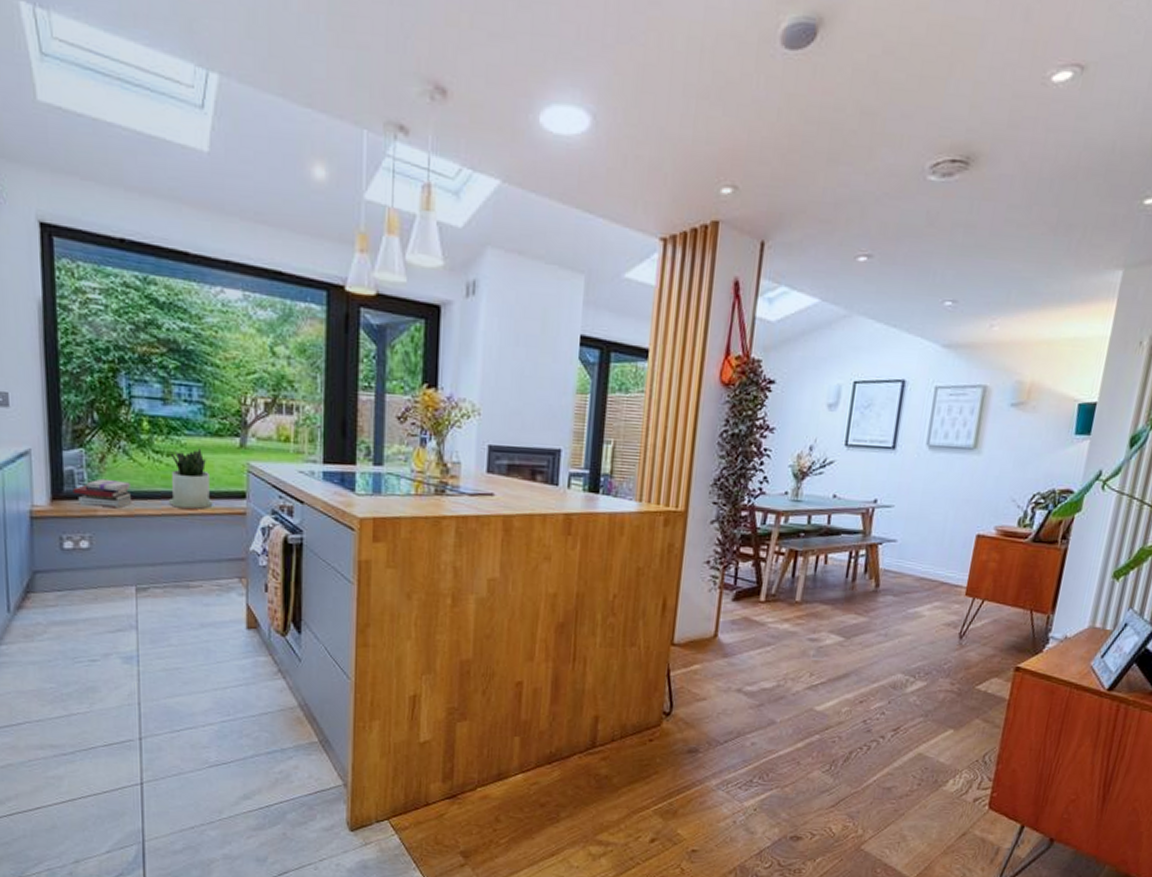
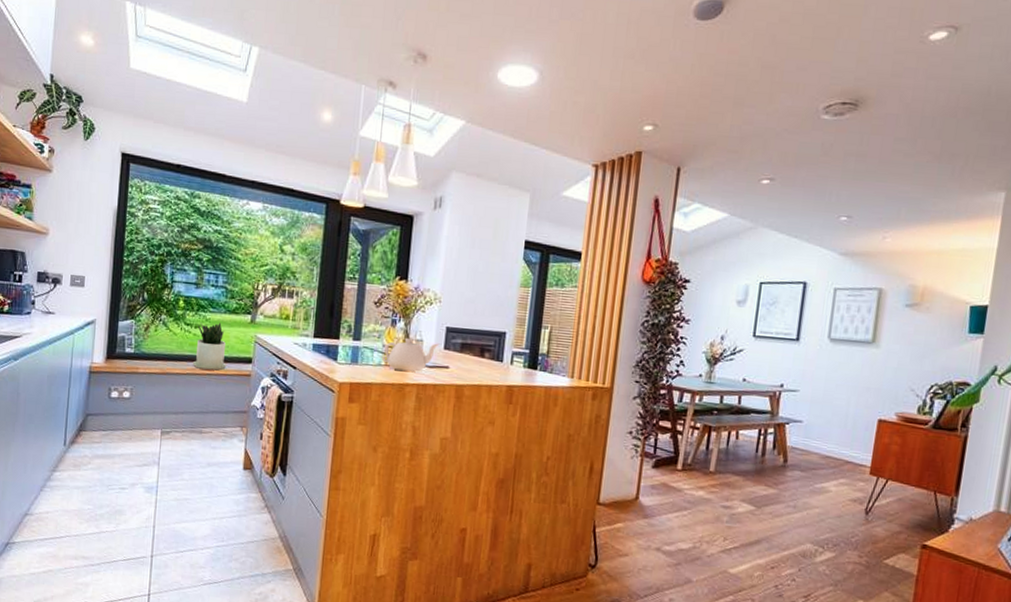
books: present [73,478,133,509] -> none [123,343,166,368]
teapot: none [412,461,481,503] -> present [382,338,440,373]

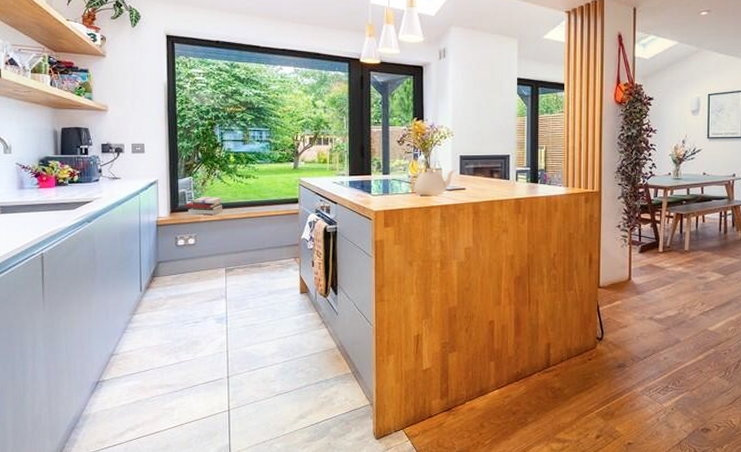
books: none [123,343,166,368] -> present [184,196,223,216]
planter: present [192,322,226,371] -> none [247,171,276,212]

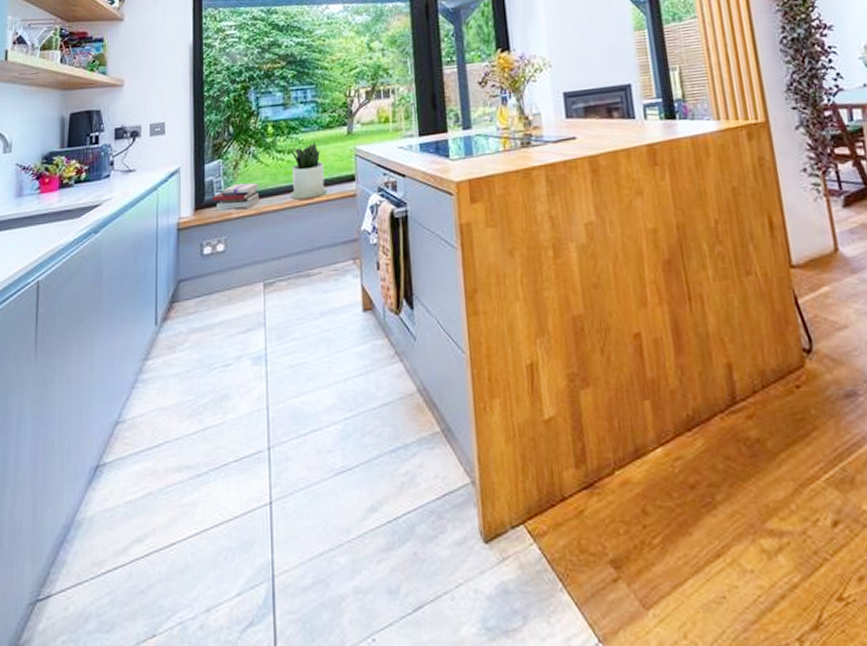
planter: none [247,171,276,212] -> present [289,142,327,200]
teapot: present [409,169,456,196] -> none [499,113,560,155]

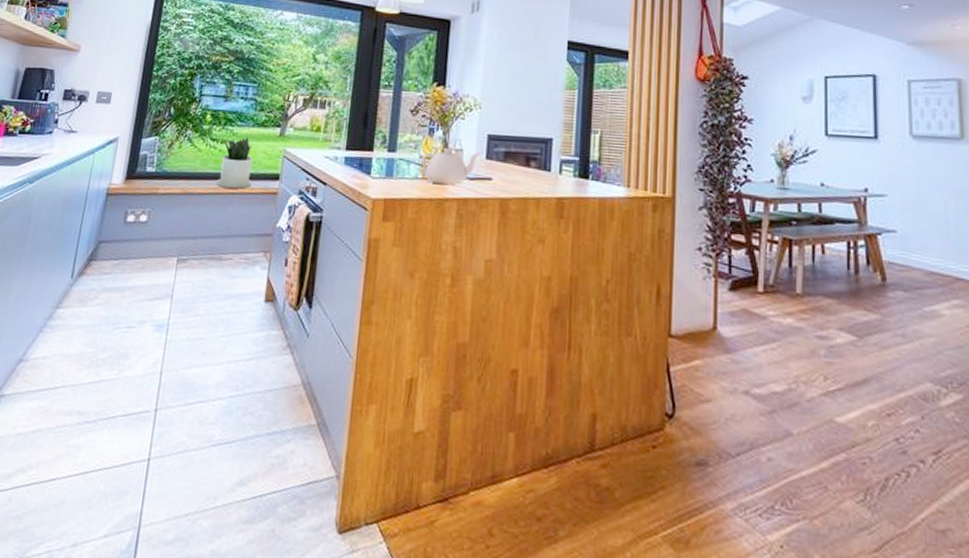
books: present [212,182,260,210] -> none [143,161,189,187]
teapot: none [499,113,560,155] -> present [419,148,481,186]

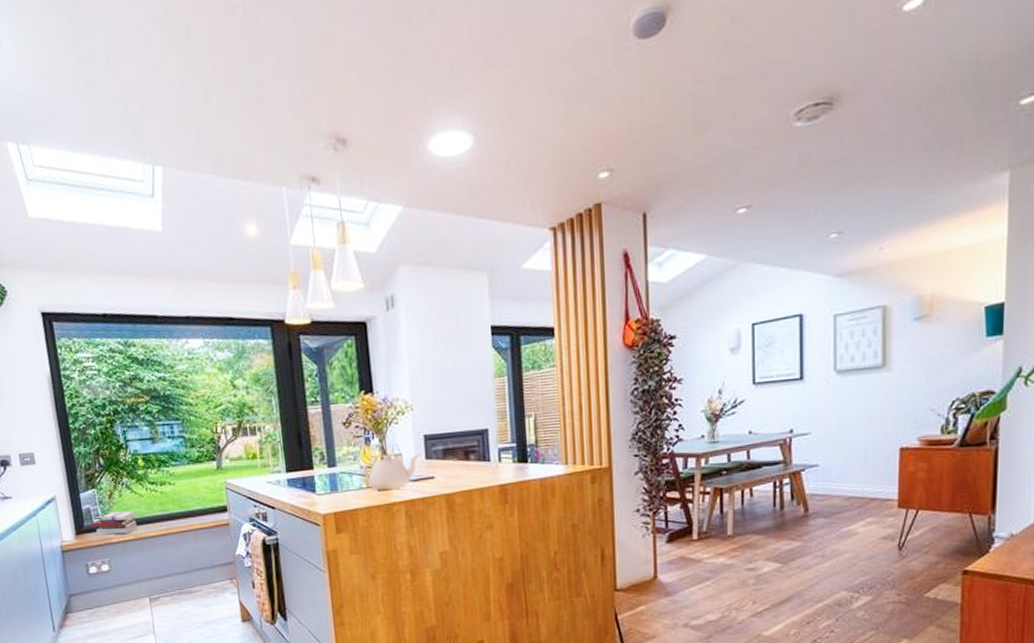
books: none [143,161,189,187] -> present [91,511,138,535]
planter: present [215,136,252,189] -> none [162,475,202,527]

